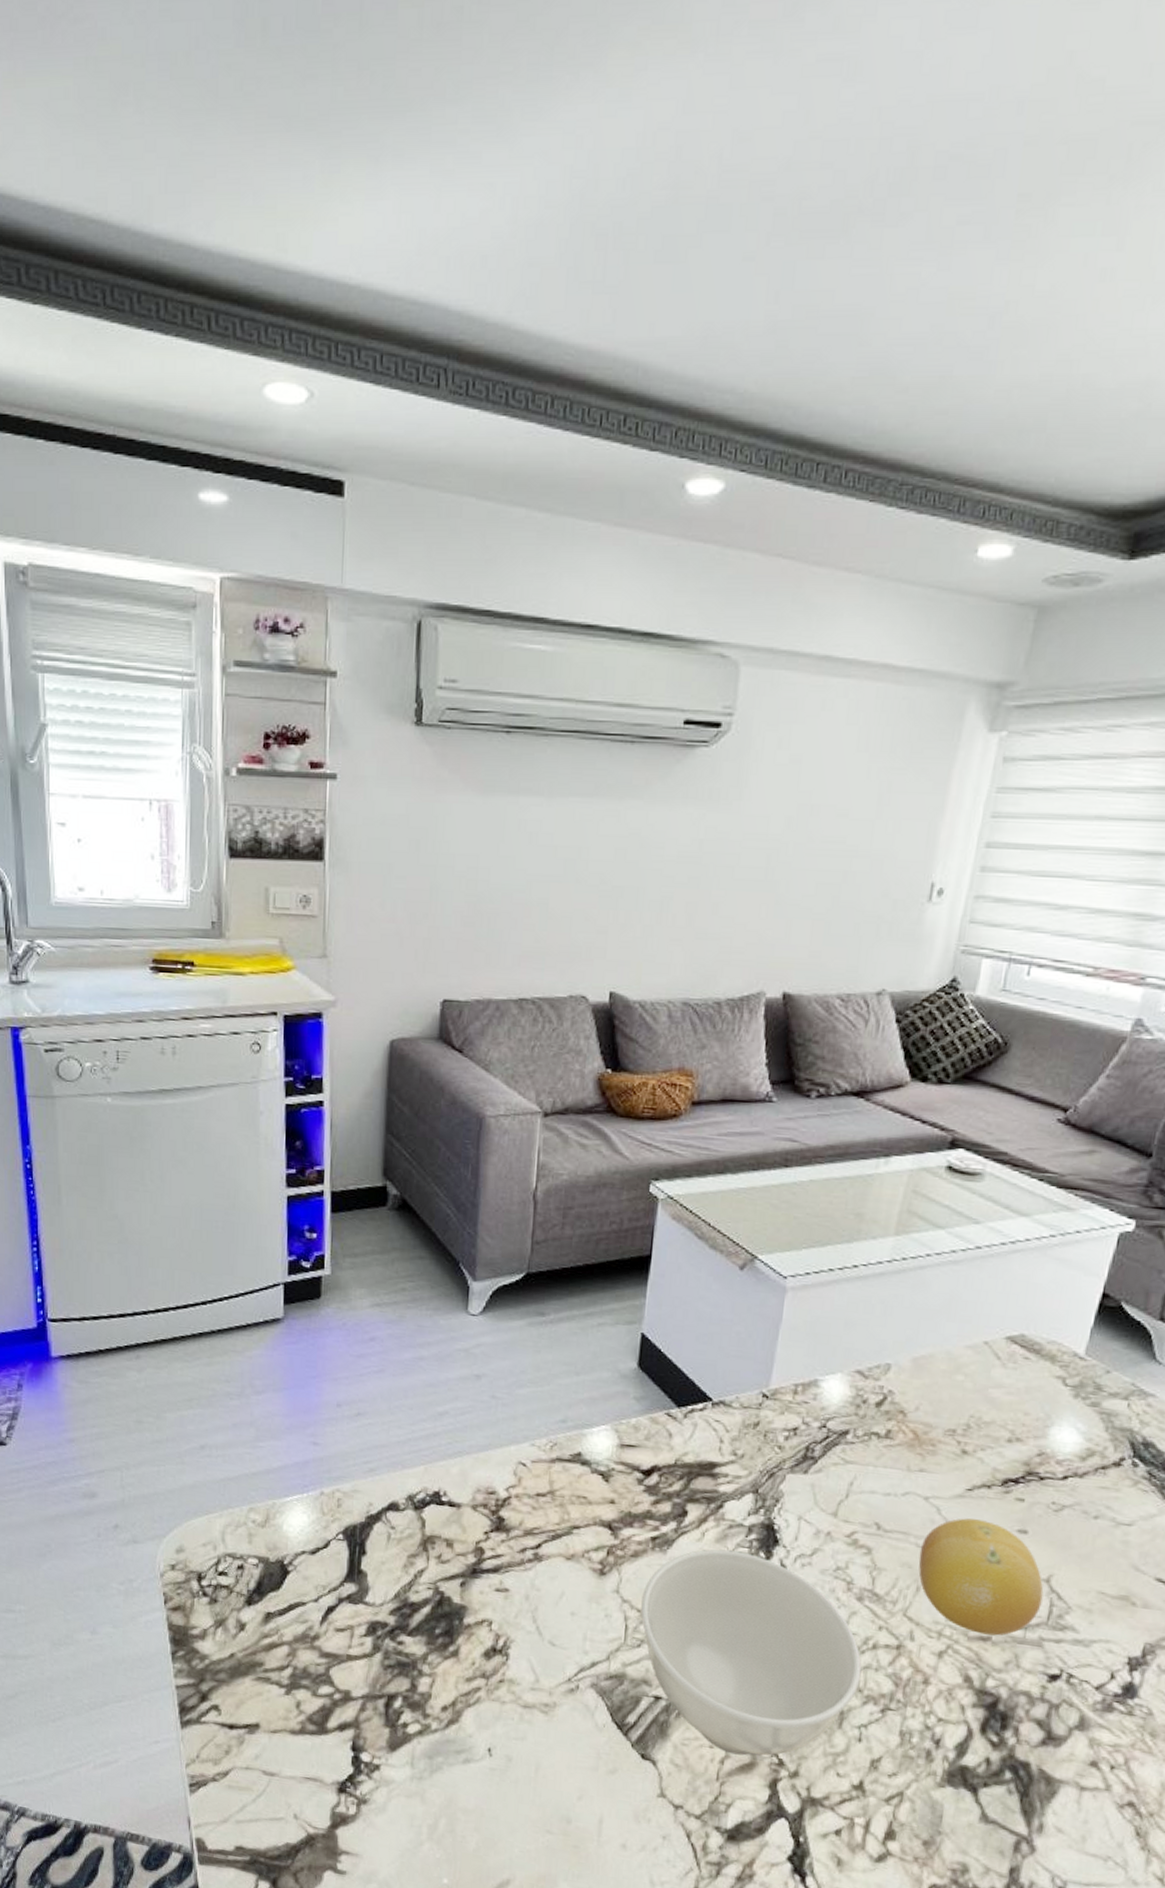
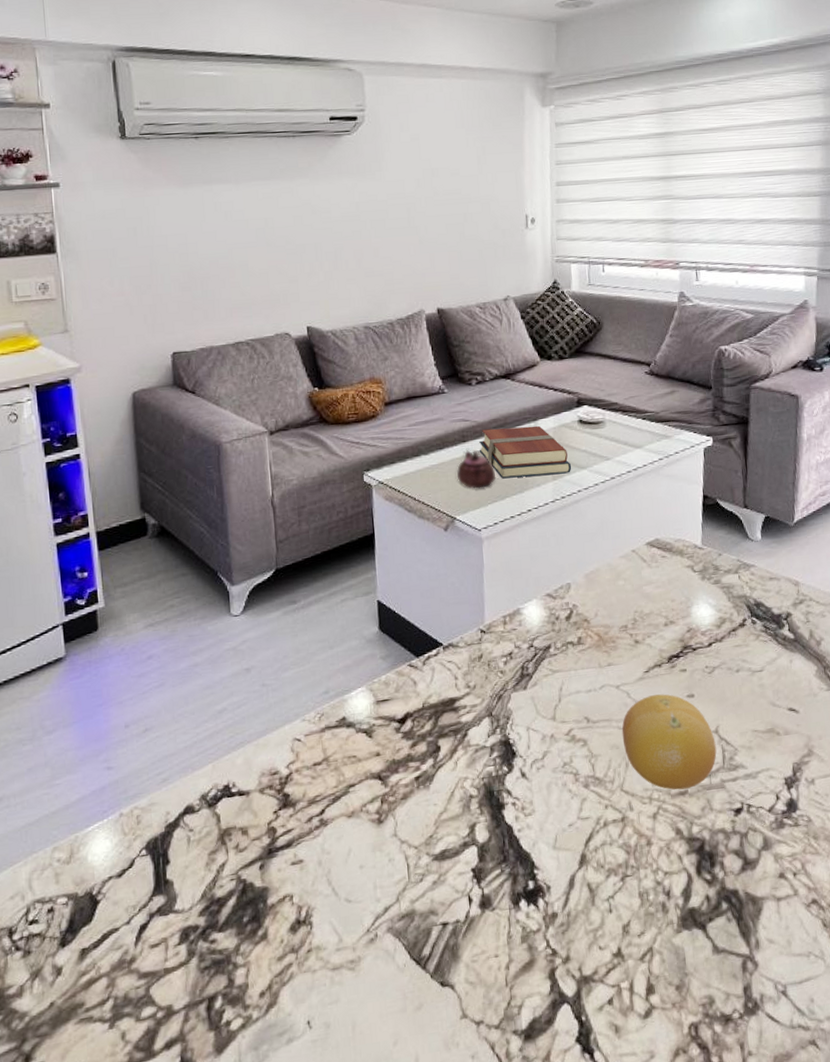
bowl: present [640,1549,862,1756] -> none [416,770,601,957]
teapot: none [768,1178,820,1228] -> present [456,450,496,489]
books: none [803,1156,925,1231] -> present [479,425,572,479]

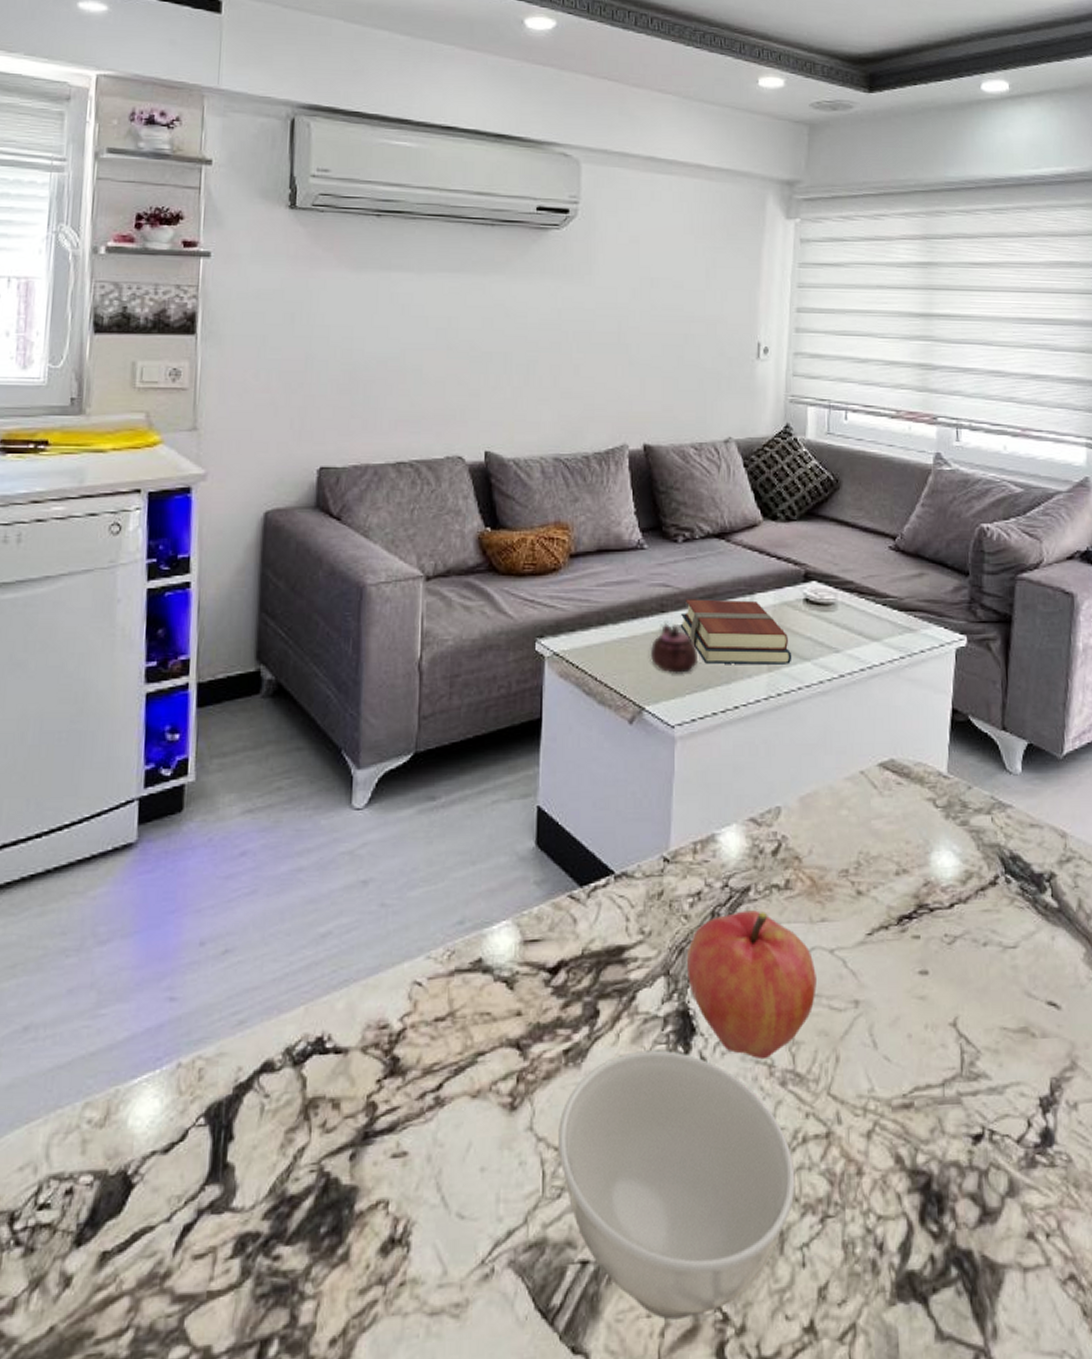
bowl: none [416,770,601,957] -> present [558,1050,795,1320]
fruit: none [504,662,608,770] -> present [686,910,817,1060]
fruit: present [621,694,717,790] -> none [833,966,953,1101]

